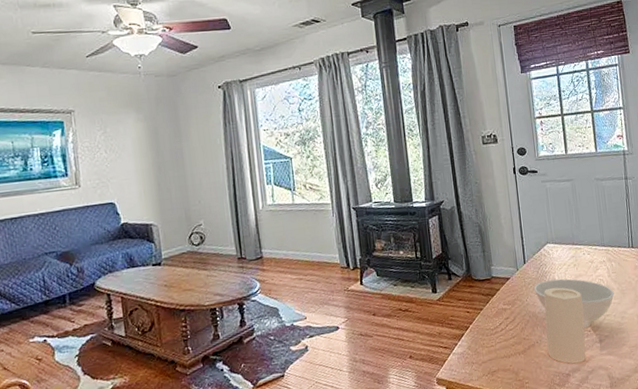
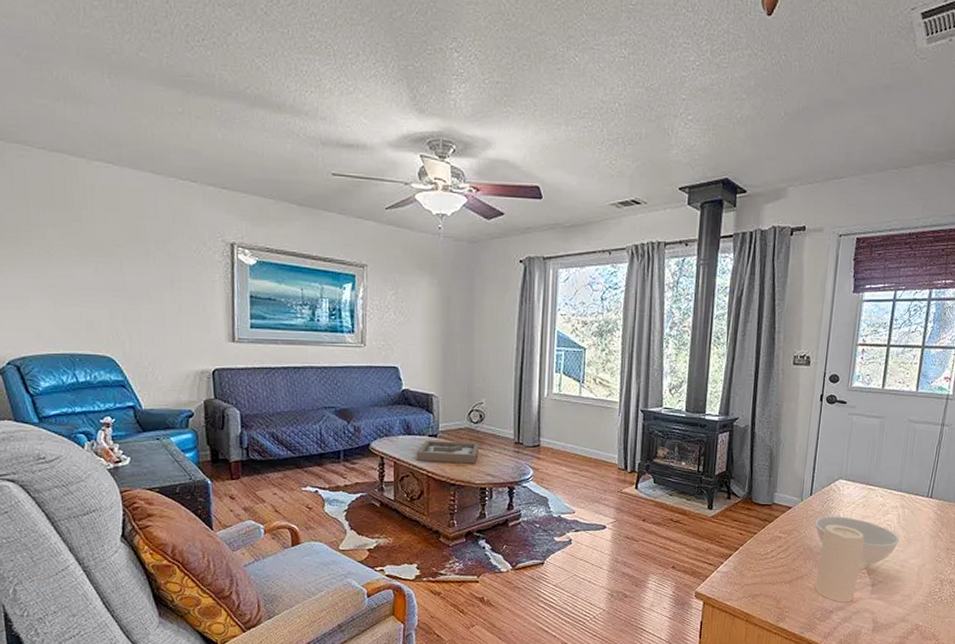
decorative tray: none [142,264,204,292] -> present [416,439,479,464]

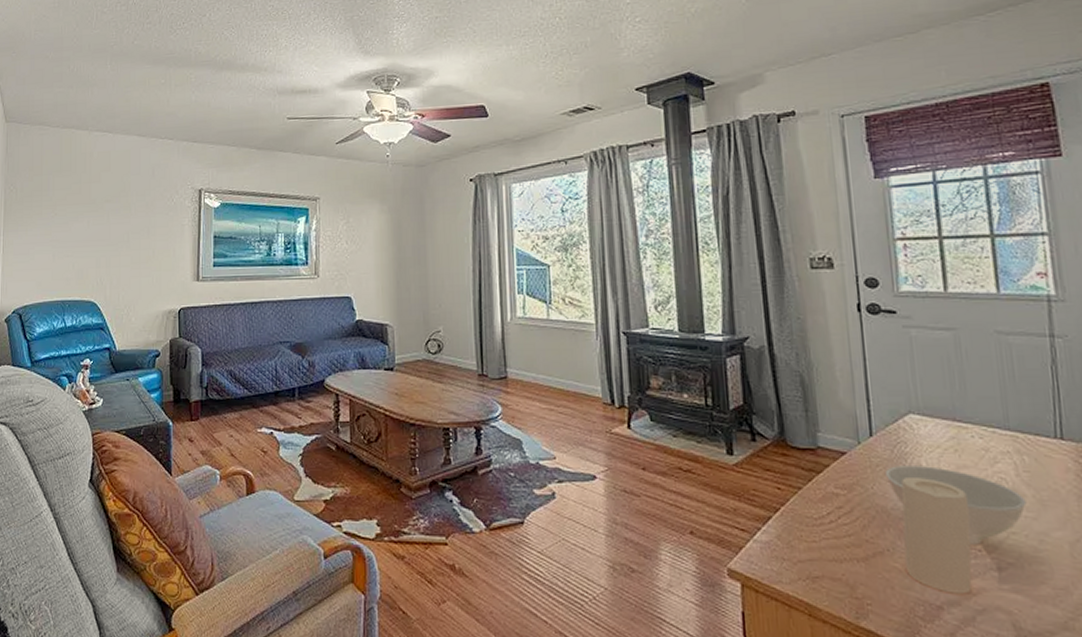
decorative tray: present [416,439,479,464] -> none [372,373,439,400]

